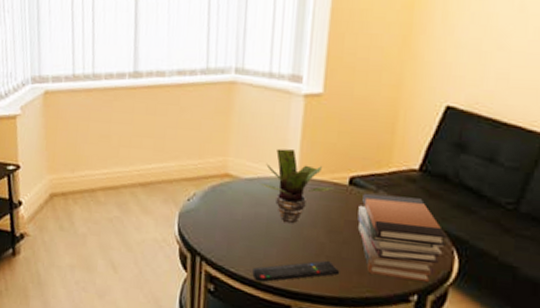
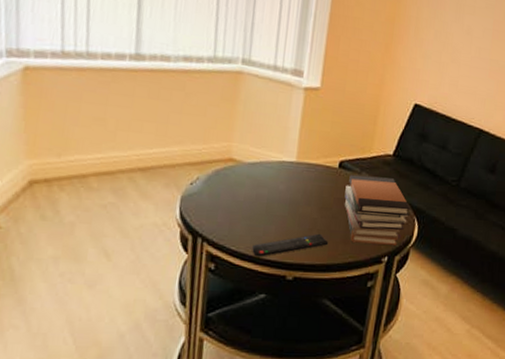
potted plant: present [260,148,335,224] -> none [262,135,327,203]

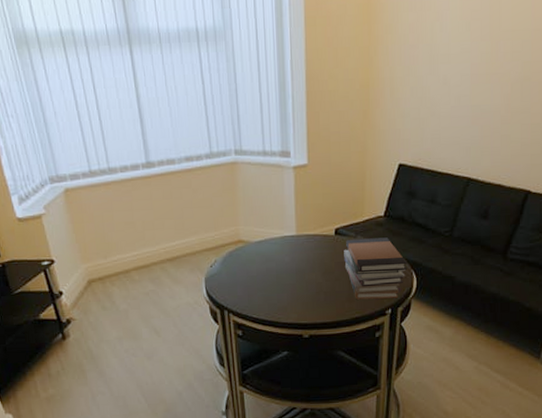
remote control: present [252,233,329,257] -> none [270,295,336,321]

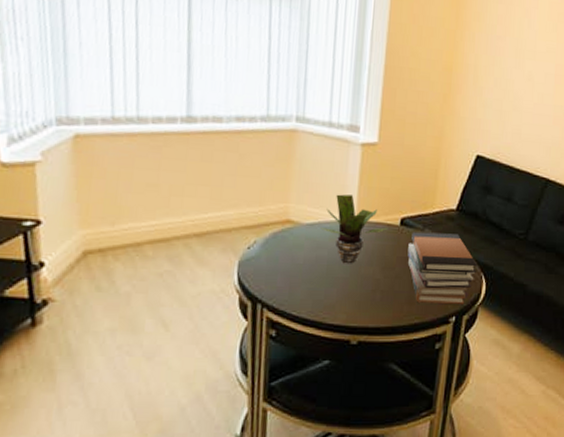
potted plant: none [267,213,325,272] -> present [320,194,389,264]

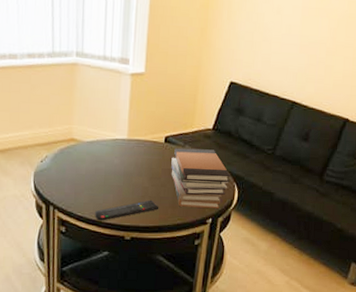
remote control: none [314,294,393,322] -> present [95,200,159,221]
potted plant: present [320,194,389,264] -> none [99,117,155,175]

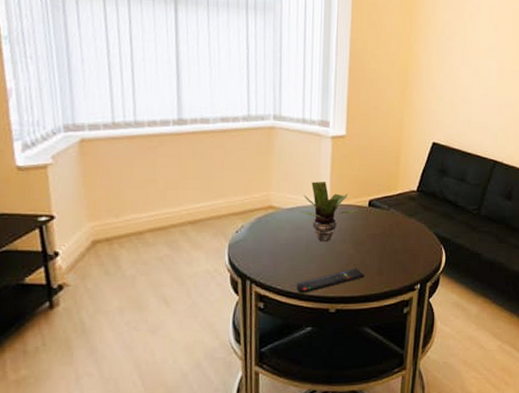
potted plant: none [99,117,155,175] -> present [299,181,358,242]
book stack: present [171,148,231,208] -> none [376,211,438,273]

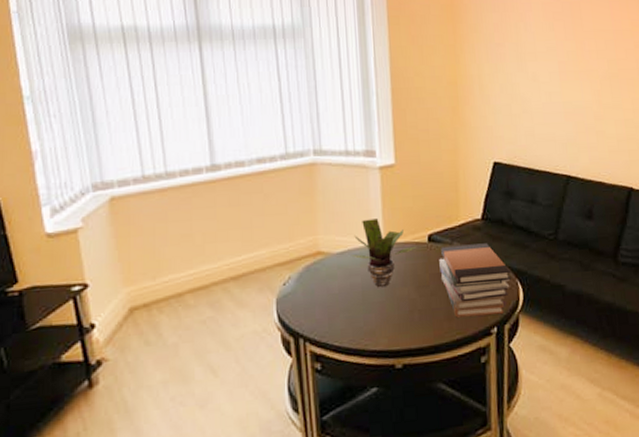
remote control: present [296,267,365,294] -> none [355,314,433,349]
book stack: none [376,211,438,273] -> present [439,243,512,318]

